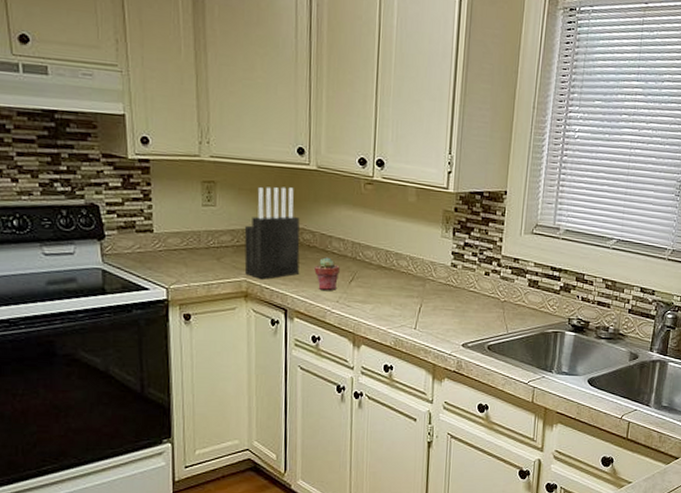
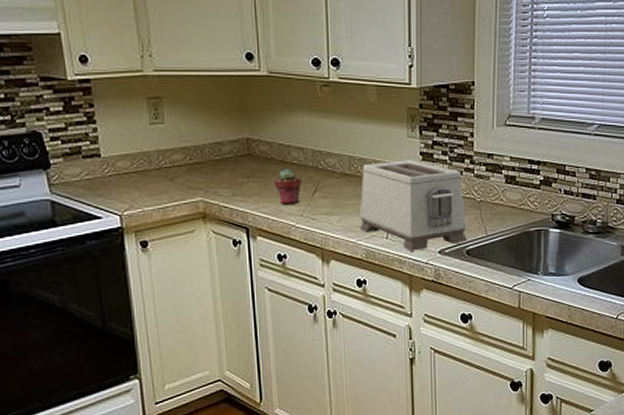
knife block: present [244,187,300,279] -> none [196,97,258,198]
toaster: none [390,257,490,342] -> present [359,160,467,251]

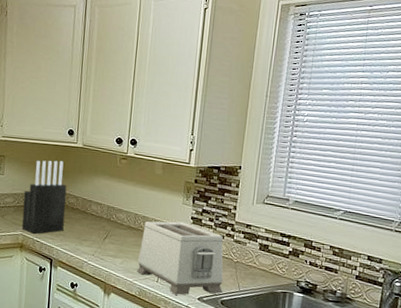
knife block: none [196,97,258,198] -> present [22,160,67,234]
potted succulent: present [274,168,301,204] -> none [76,218,97,245]

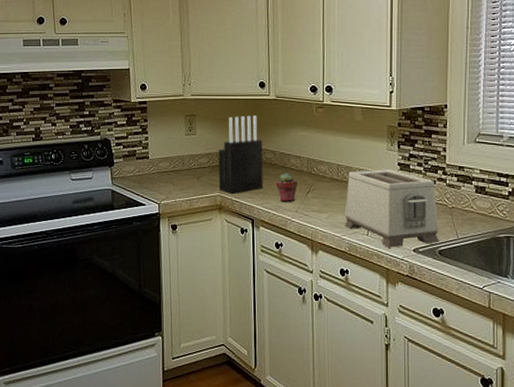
potted succulent: none [76,218,97,245] -> present [276,173,298,202]

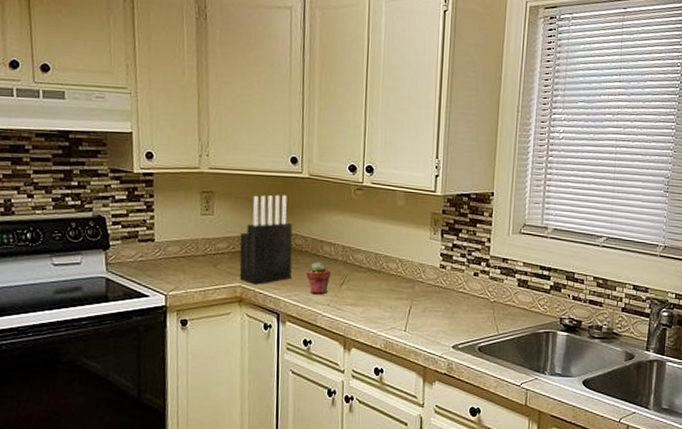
toaster: present [344,169,439,248] -> none [381,259,480,344]

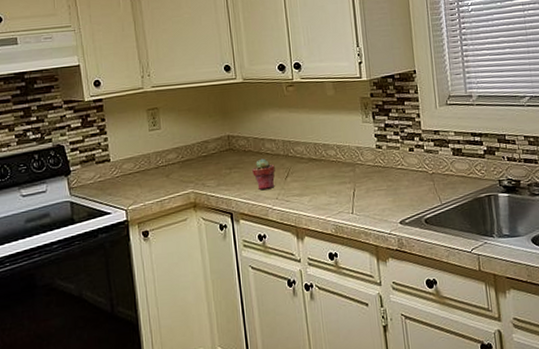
knife block: present [239,195,293,284] -> none [186,101,239,189]

